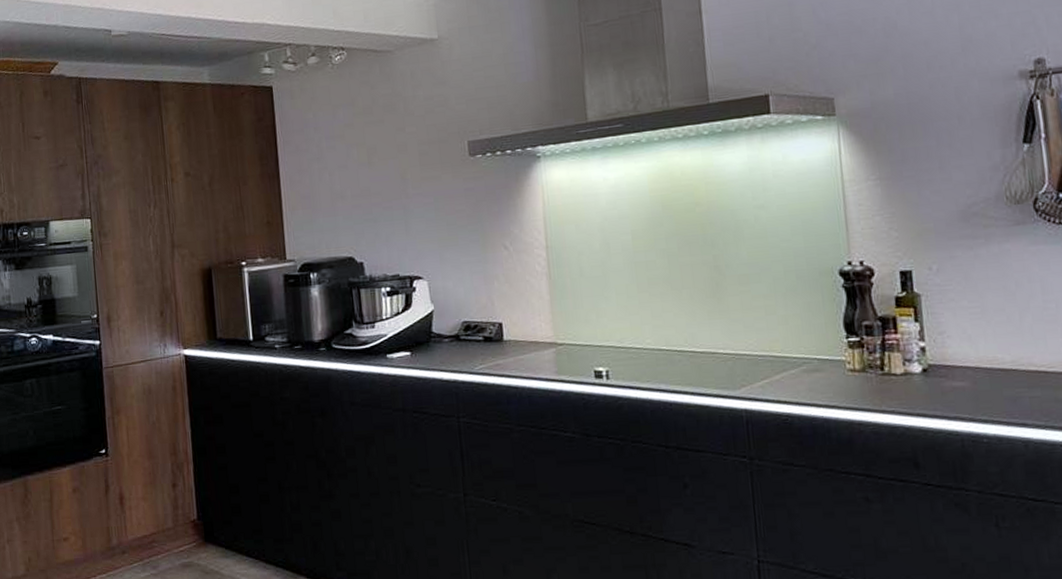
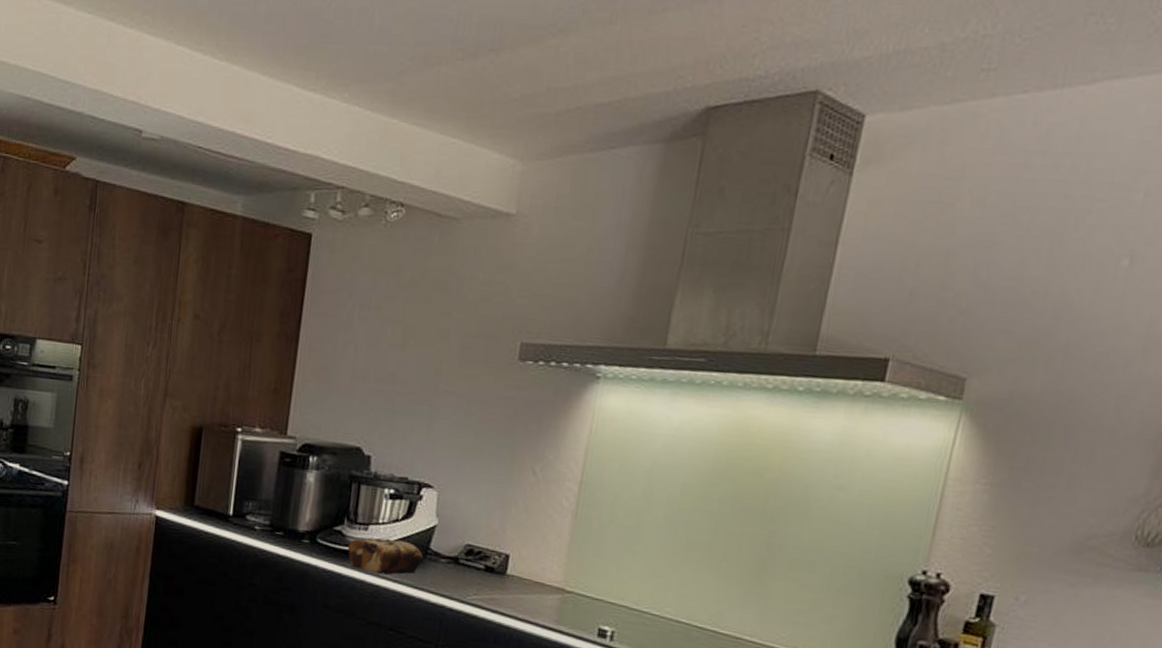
bread loaf: none [360,330,428,365] -> present [347,538,423,575]

